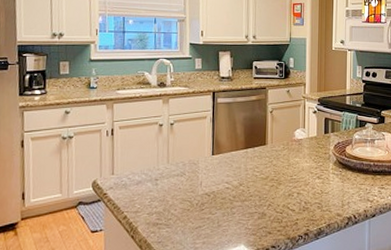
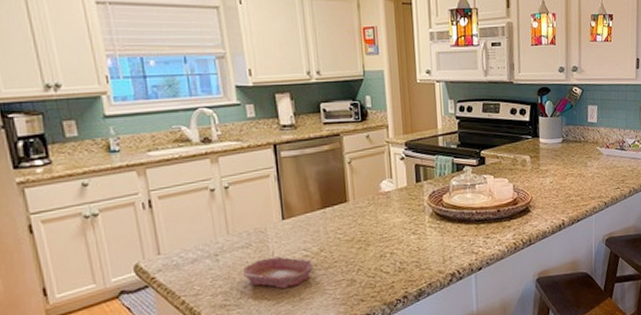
bowl: none [176,186,232,214] -> present [244,256,313,288]

